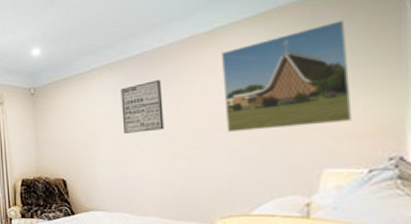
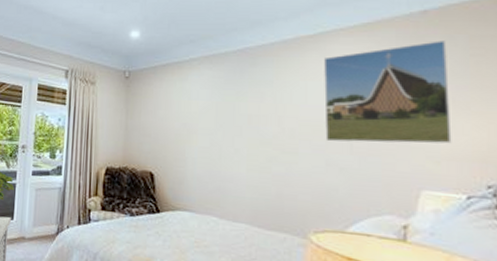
wall art: present [121,80,164,134] -> none [218,78,262,131]

